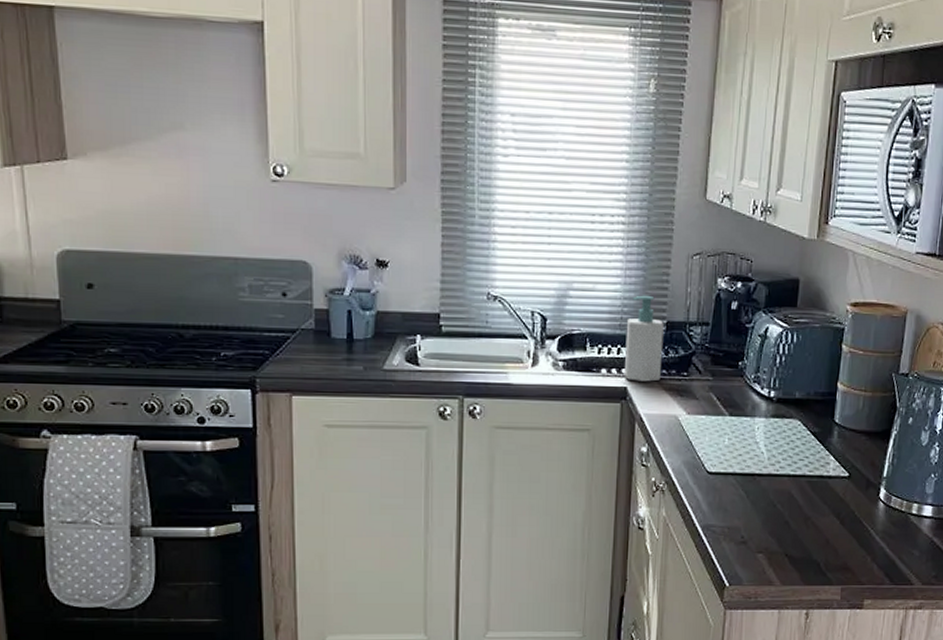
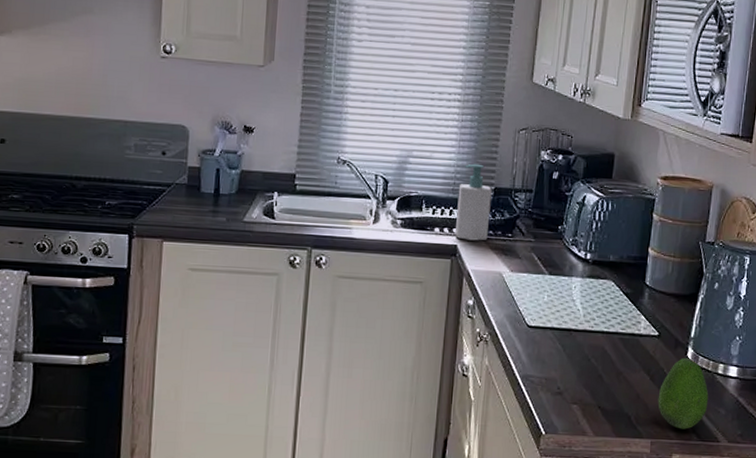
fruit: none [848,498,902,574] -> present [658,357,709,429]

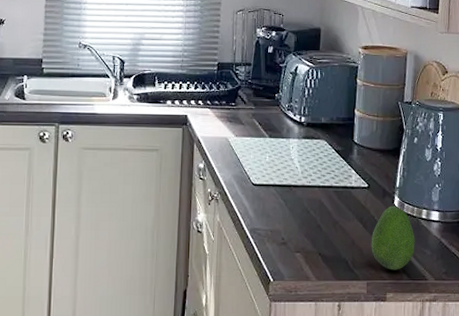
soap bottle: present [454,163,492,241] -> none [184,42,215,111]

